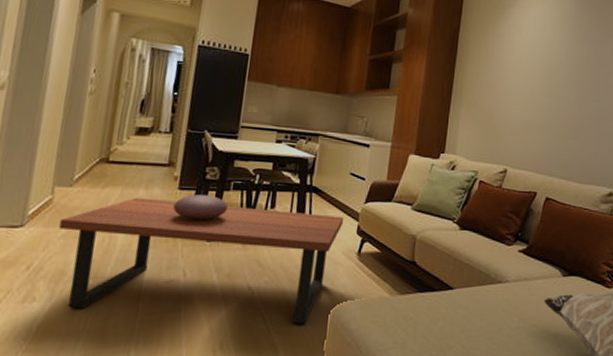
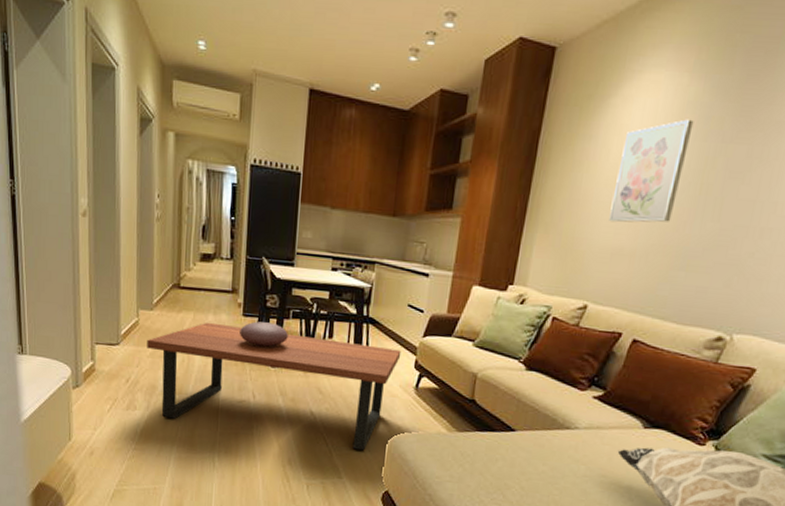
wall art: none [518,26,571,102] -> present [609,119,694,223]

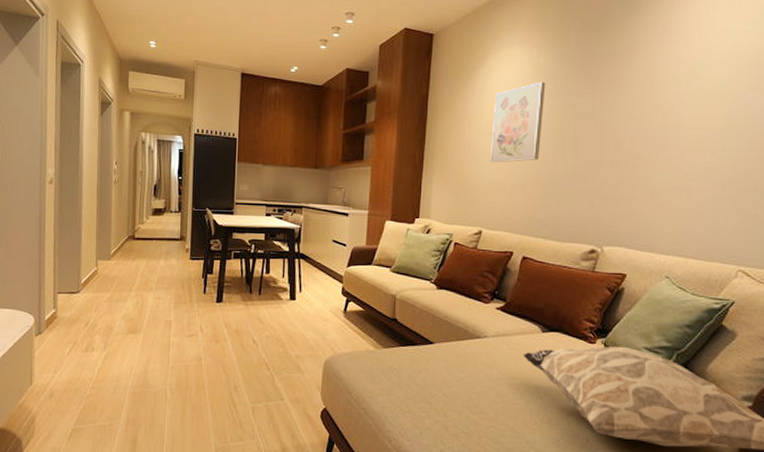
coffee table: present [147,322,402,451] -> none [104,267,330,372]
decorative bowl: present [240,321,288,347] -> none [188,263,230,285]

